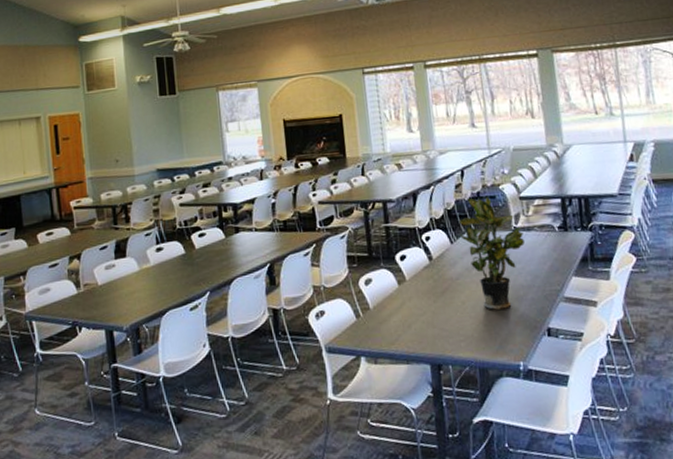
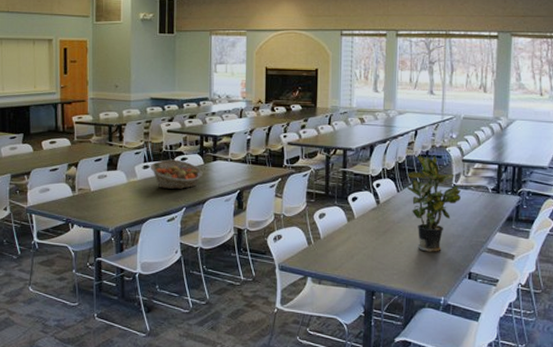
fruit basket: none [163,236,226,272] -> present [150,159,203,190]

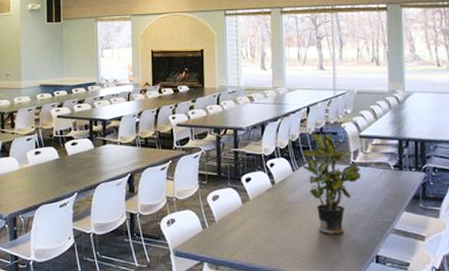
fruit basket: present [150,159,203,190] -> none [41,144,93,175]

